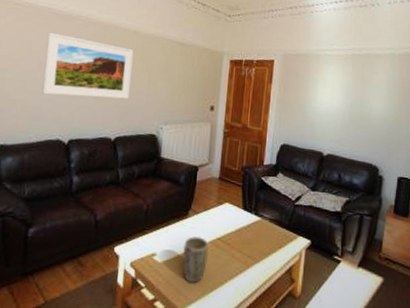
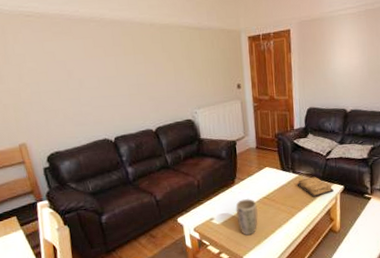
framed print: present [42,32,134,99] -> none [67,39,160,100]
diary: none [257,223,299,249] -> present [297,176,334,197]

